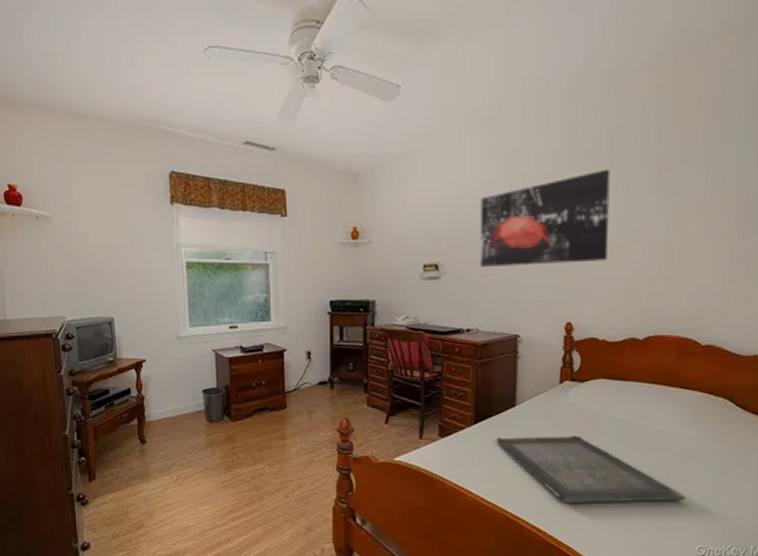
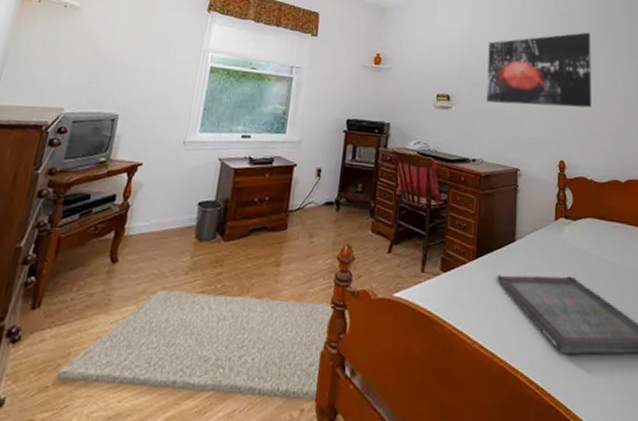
rug: none [122,462,339,542] -> present [56,289,334,400]

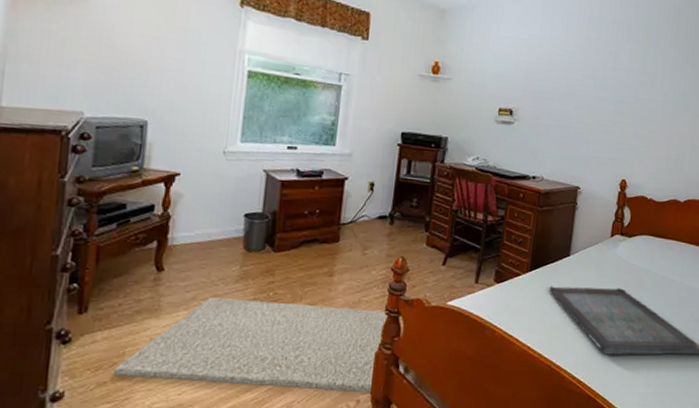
wall art: present [486,32,591,108] -> none [551,45,669,127]

